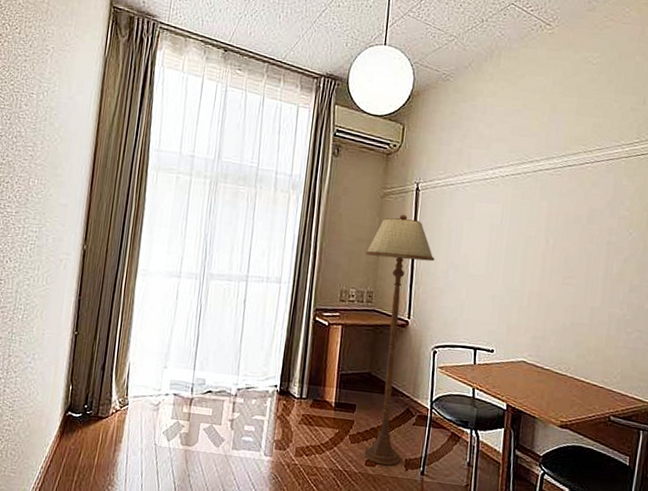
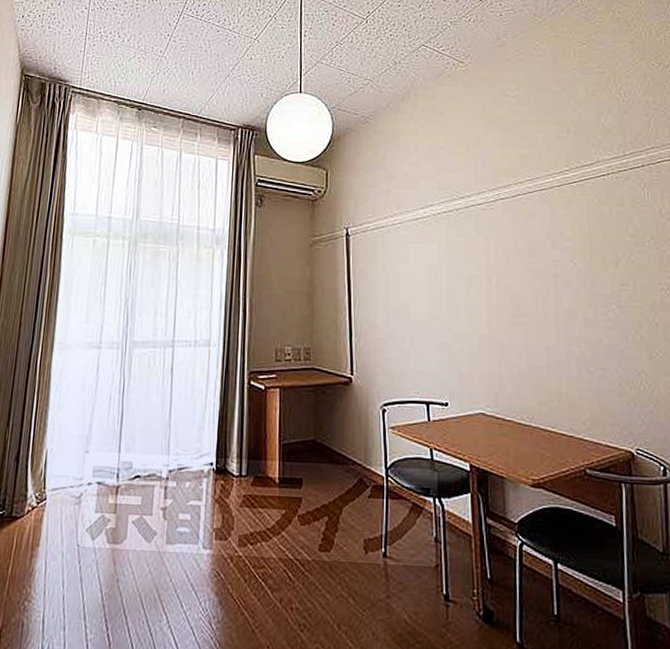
floor lamp: present [364,214,435,466] -> none [298,262,373,549]

